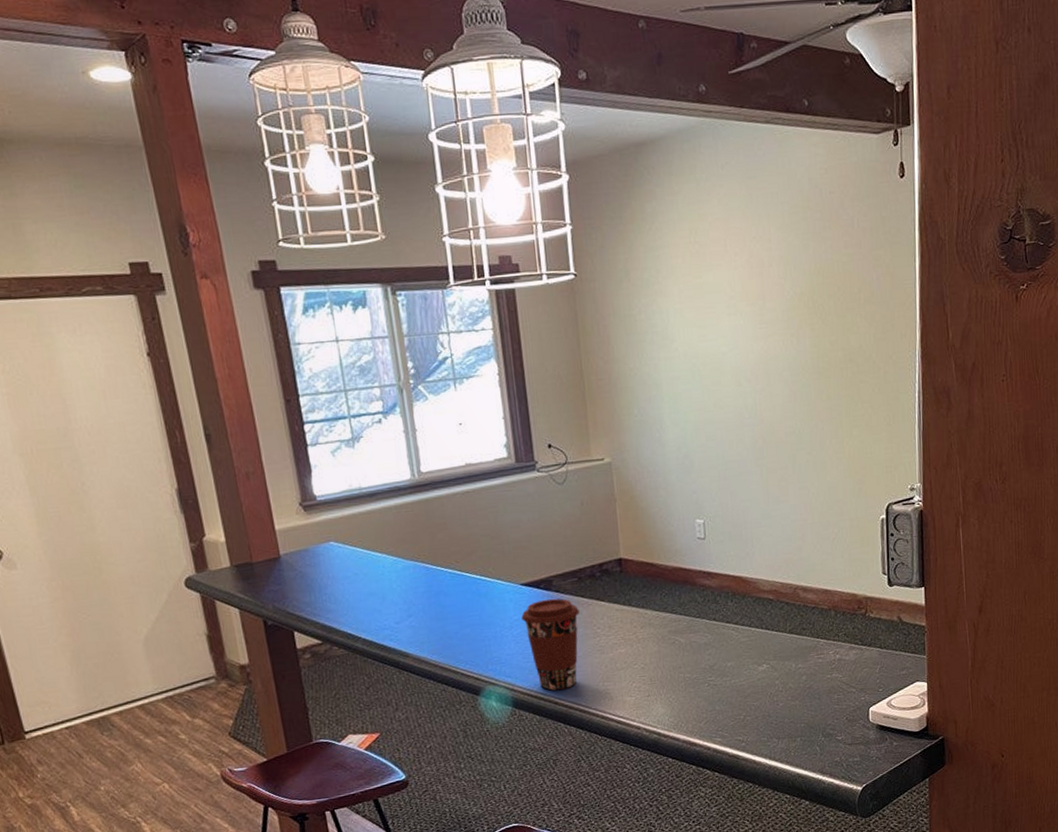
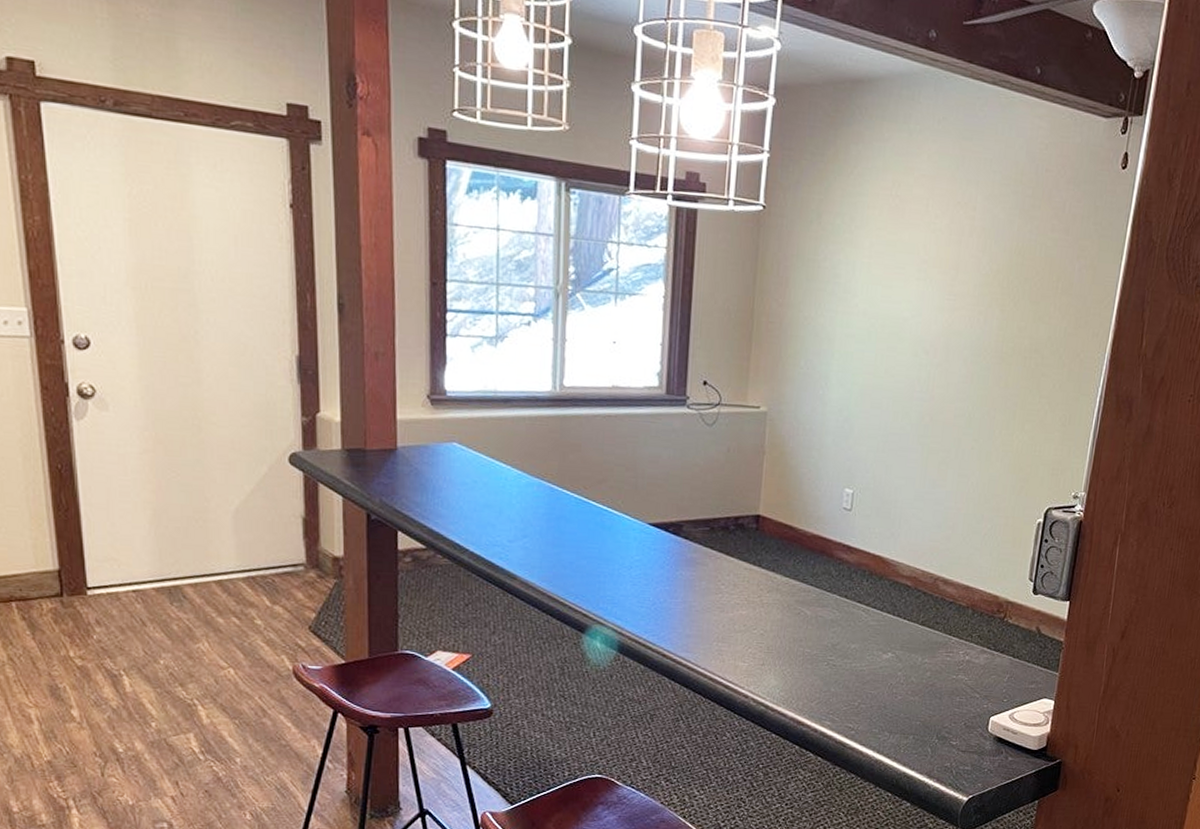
coffee cup: present [521,598,580,691] -> none [643,544,706,642]

